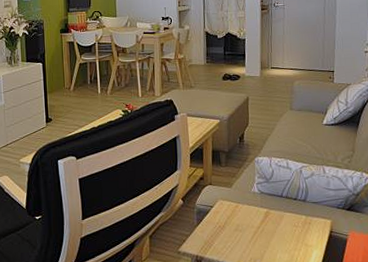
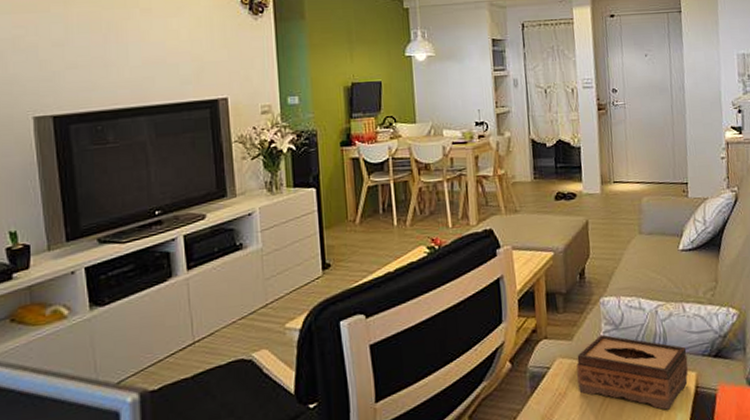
tissue box: none [234,185,325,247] -> present [576,334,688,410]

